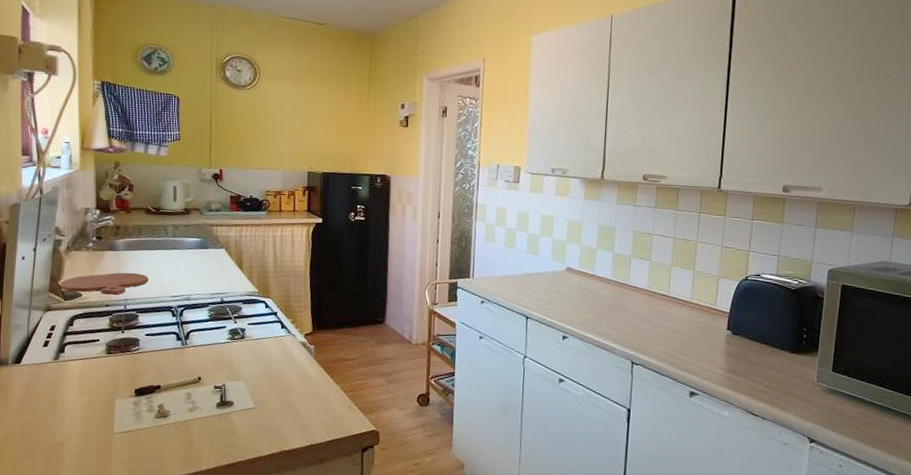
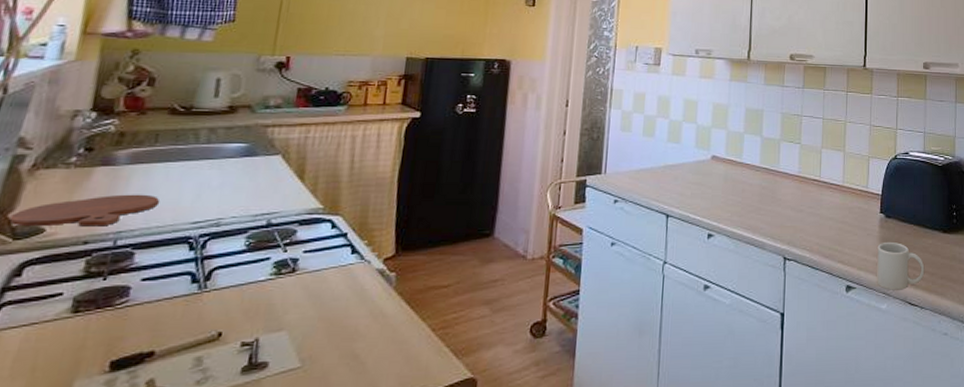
mug: none [719,356,769,402] -> present [876,241,925,291]

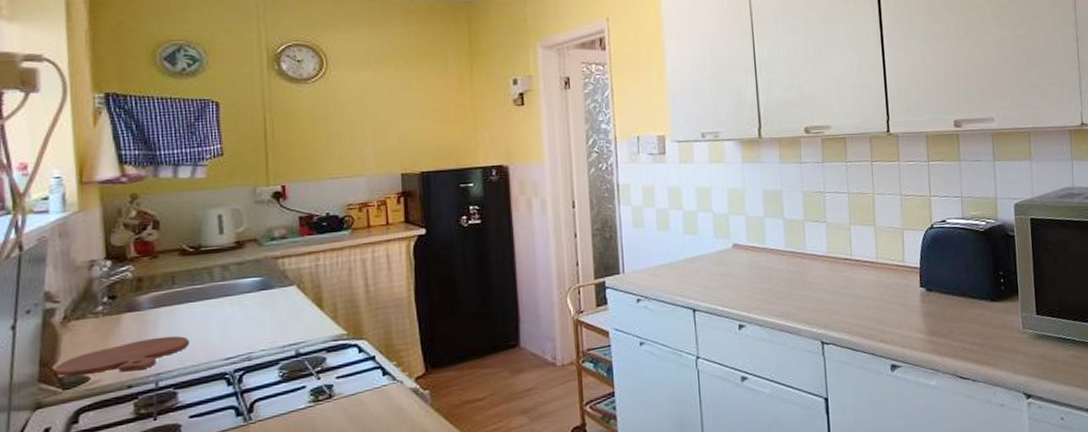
mug: present [876,241,925,291] -> none [920,315,974,366]

